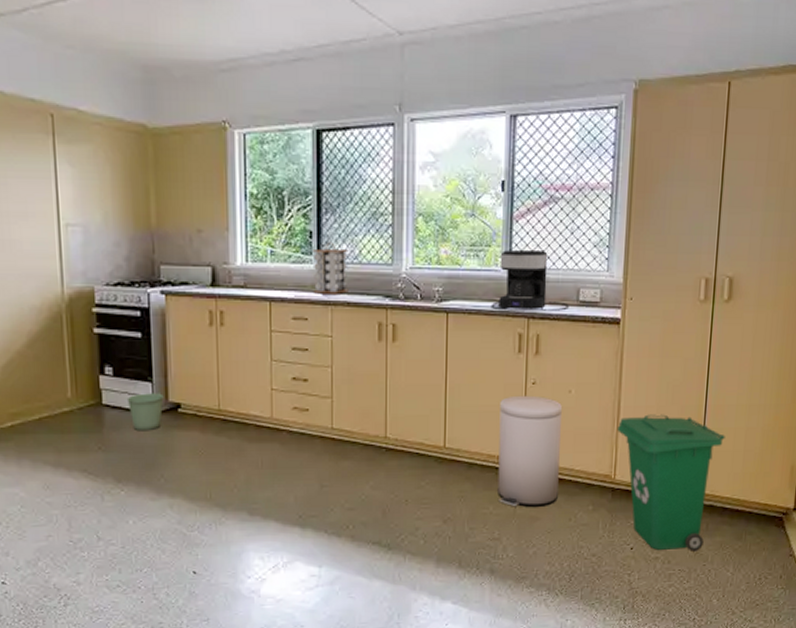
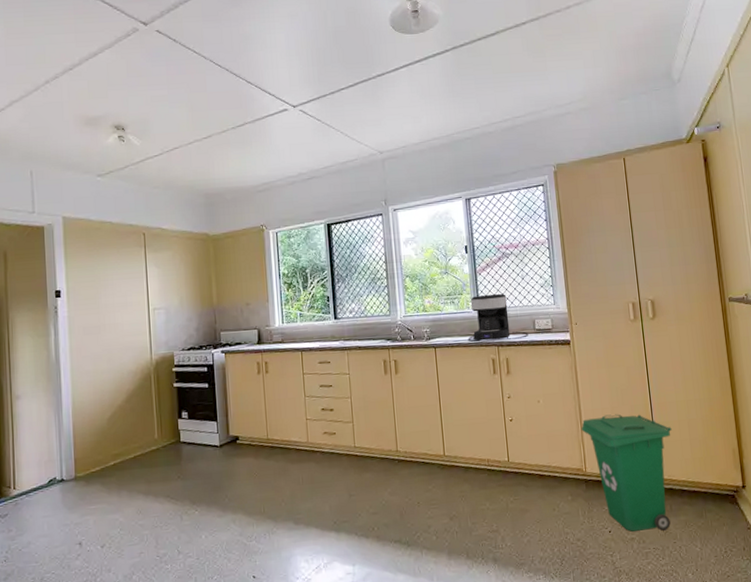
bucket: present [126,377,164,432] -> none [198,417,226,461]
spice rack: present [312,241,349,294] -> none [330,302,359,343]
pedal bin: present [497,395,563,508] -> none [484,407,541,502]

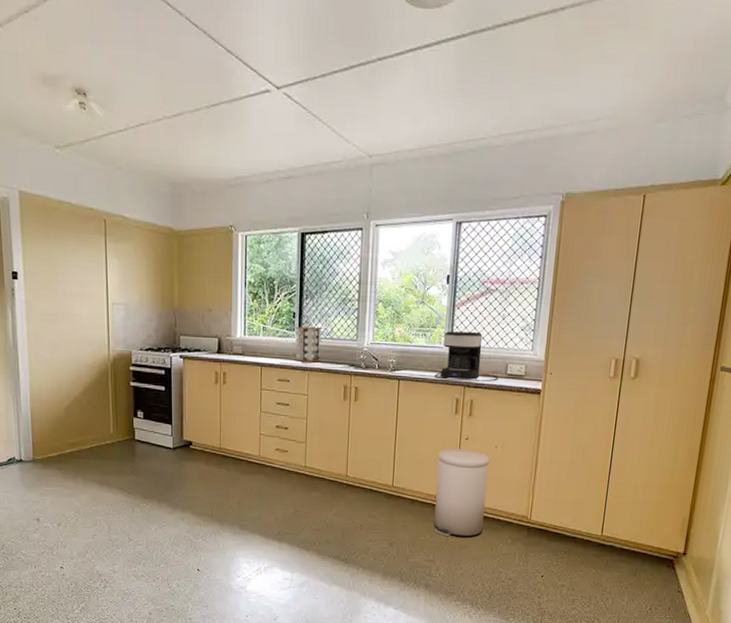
spice rack: none [330,302,359,343] -> present [294,321,323,362]
pedal bin: none [484,407,541,502] -> present [433,448,490,539]
recycling bin: present [581,414,672,532] -> none [534,468,626,582]

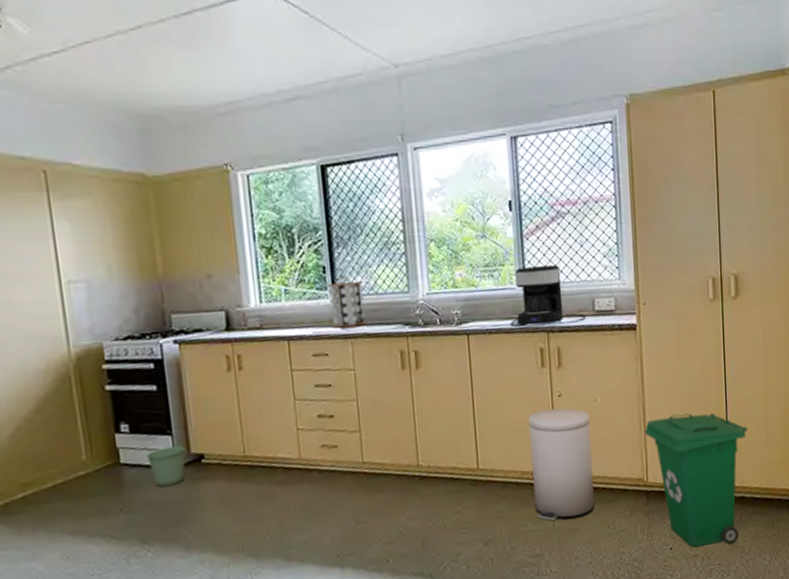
bucket: none [153,421,180,462] -> present [146,430,186,488]
recycling bin: none [534,468,626,582] -> present [644,412,748,548]

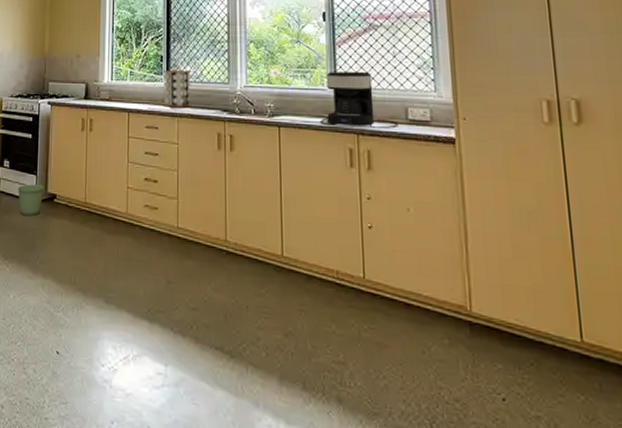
pedal bin: present [528,407,595,522] -> none [335,209,407,334]
recycling bin: present [644,412,748,548] -> none [466,241,604,417]

